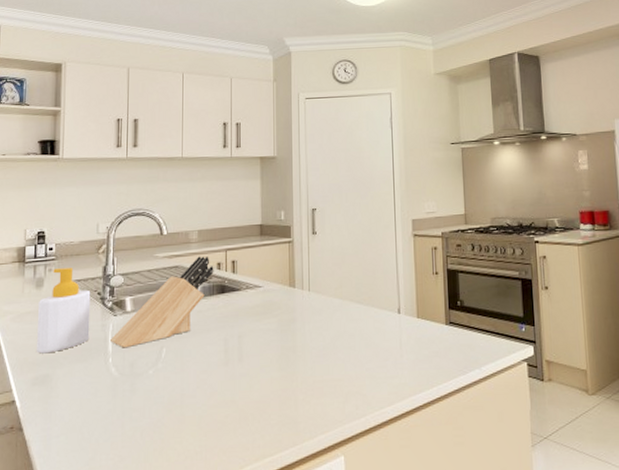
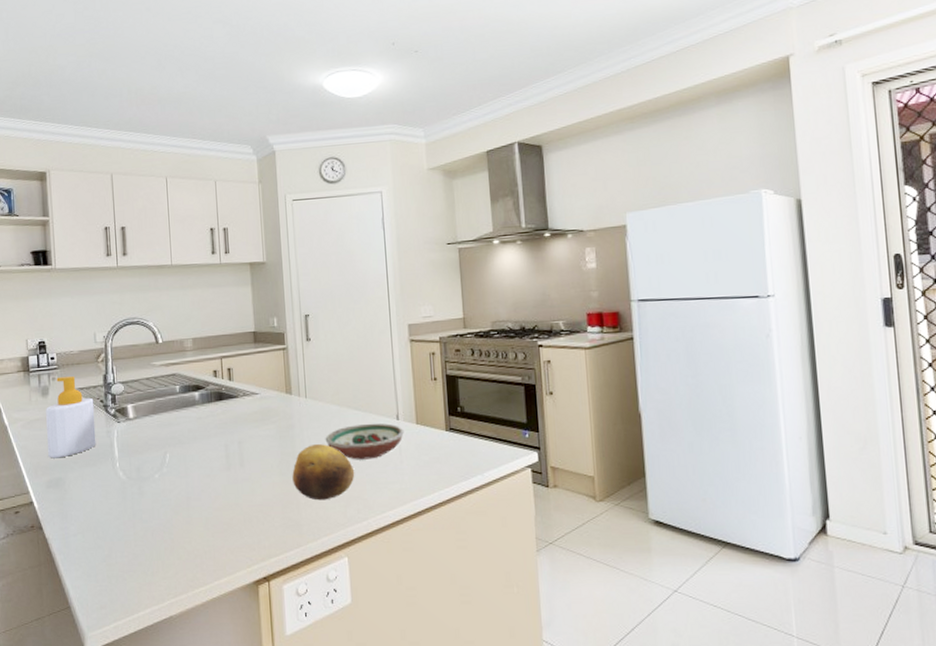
knife block: present [110,256,214,348] -> none [116,363,211,454]
fruit: none [291,338,355,397] -> present [292,444,355,501]
decorative bowl: none [326,317,405,355] -> present [325,423,404,460]

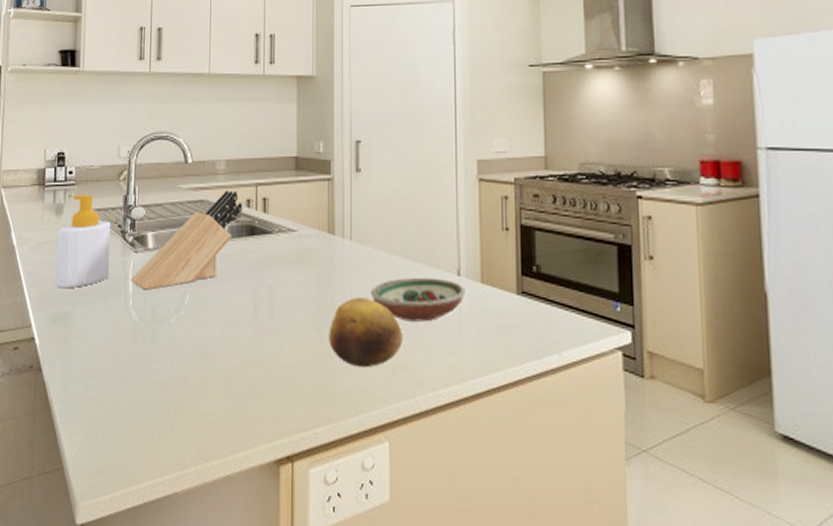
knife block: none [116,363,211,454] -> present [131,190,243,290]

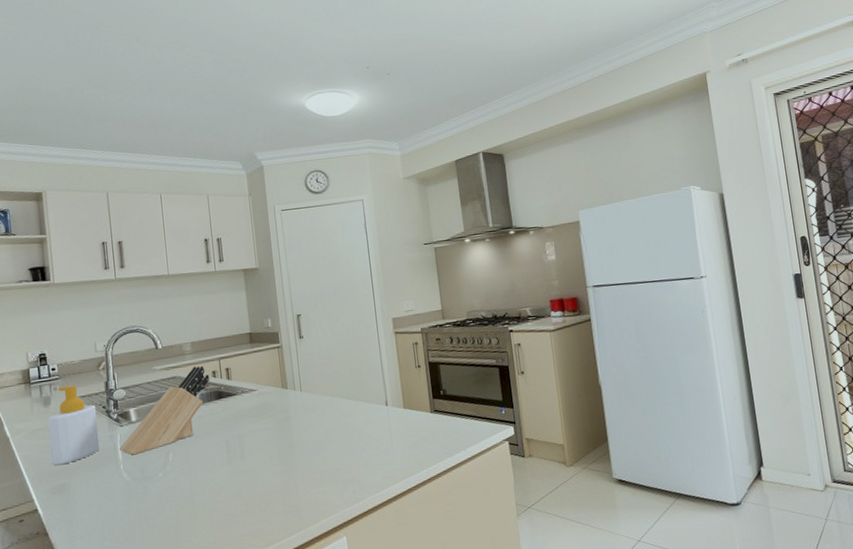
fruit: present [329,298,404,368] -> none [291,433,350,486]
decorative bowl: present [370,277,466,322] -> none [320,410,393,446]

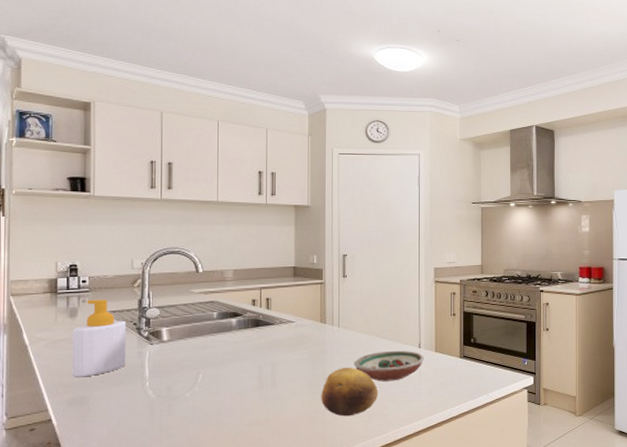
knife block: present [119,365,210,455] -> none [147,293,249,374]
fruit: none [291,433,350,486] -> present [321,367,379,417]
decorative bowl: none [320,410,393,446] -> present [354,350,424,382]

